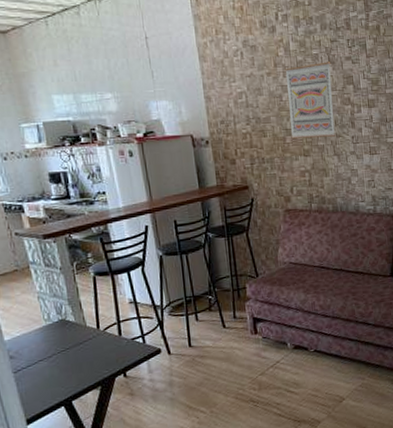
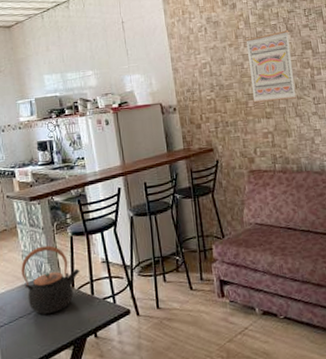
teapot: none [37,286,105,357] -> present [21,245,80,315]

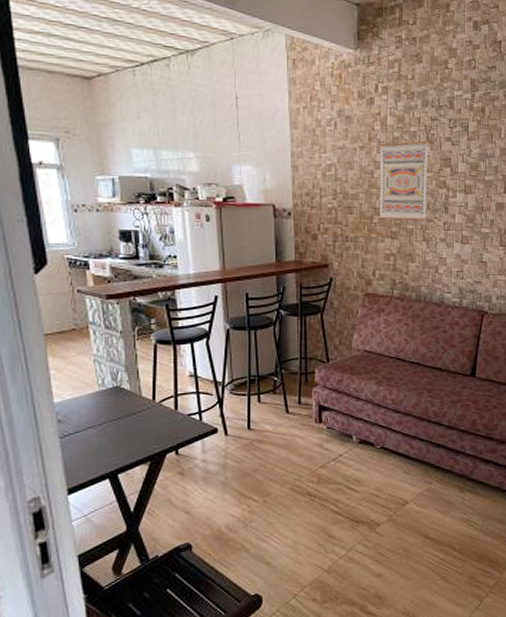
teapot: present [21,245,80,315] -> none [92,352,163,426]

